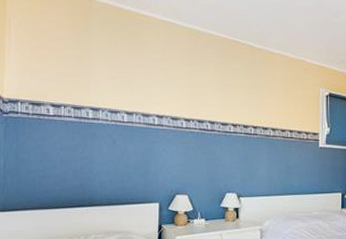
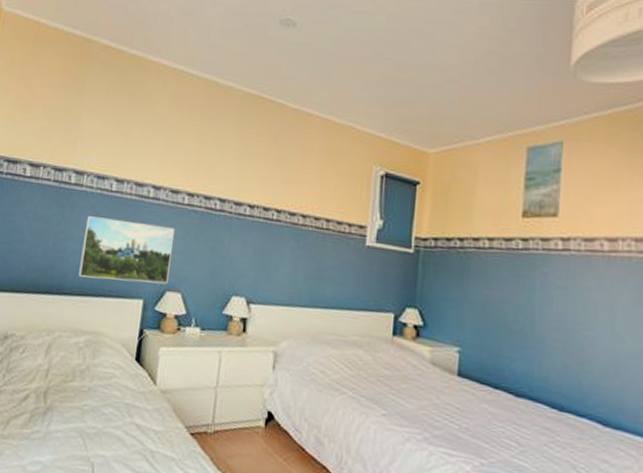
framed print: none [105,143,177,191] -> present [78,216,175,284]

